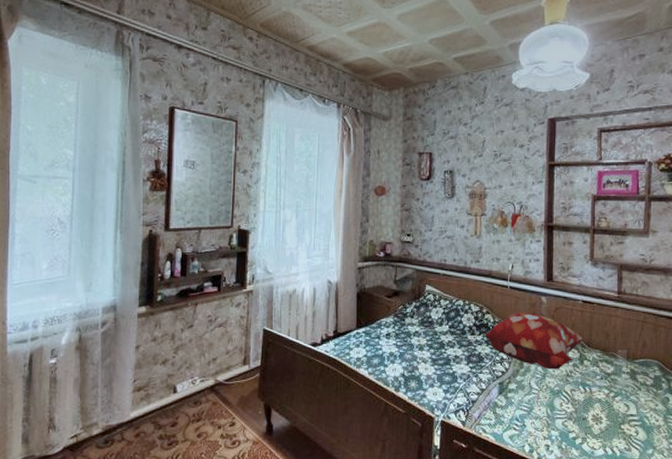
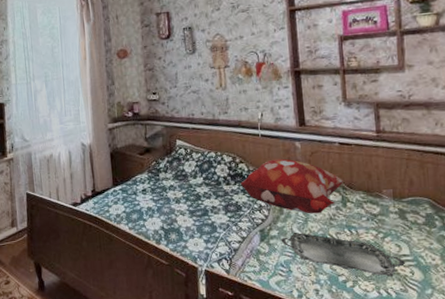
serving tray: none [518,387,631,435] -> present [281,233,405,277]

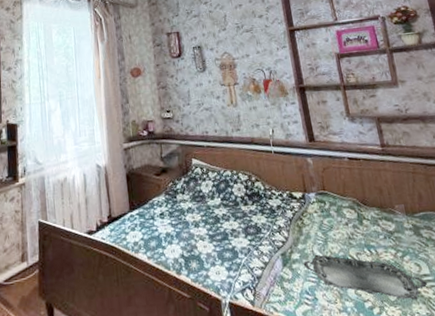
decorative pillow: present [240,158,343,214] -> none [257,175,357,234]

